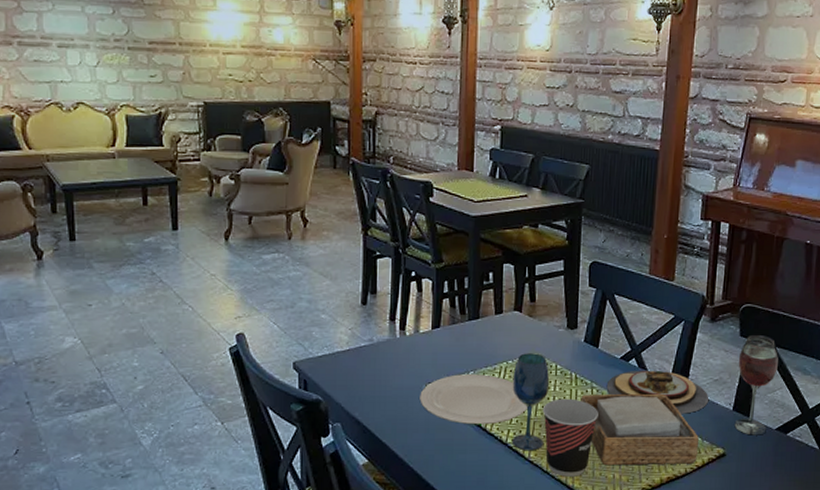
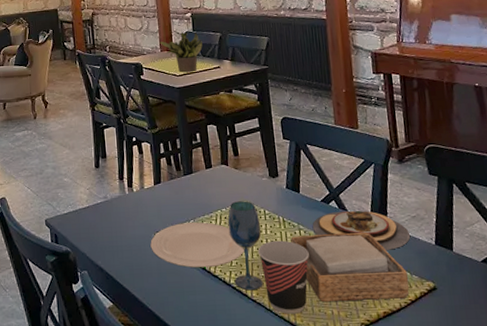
potted plant: none [457,147,510,199] -> present [159,31,203,73]
wineglass: present [734,335,778,435] -> none [431,172,473,268]

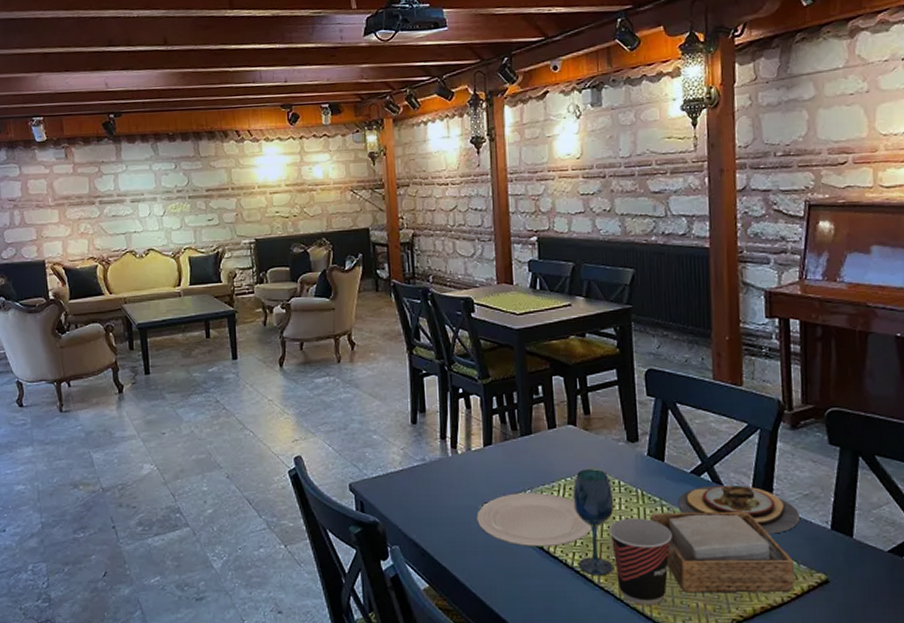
potted plant: present [159,31,203,73] -> none [496,259,550,311]

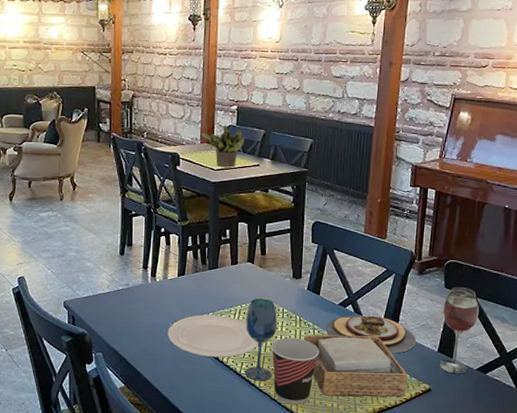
potted plant: none [496,259,550,311] -> present [200,124,245,168]
wineglass: none [830,443,881,559] -> present [439,287,479,374]

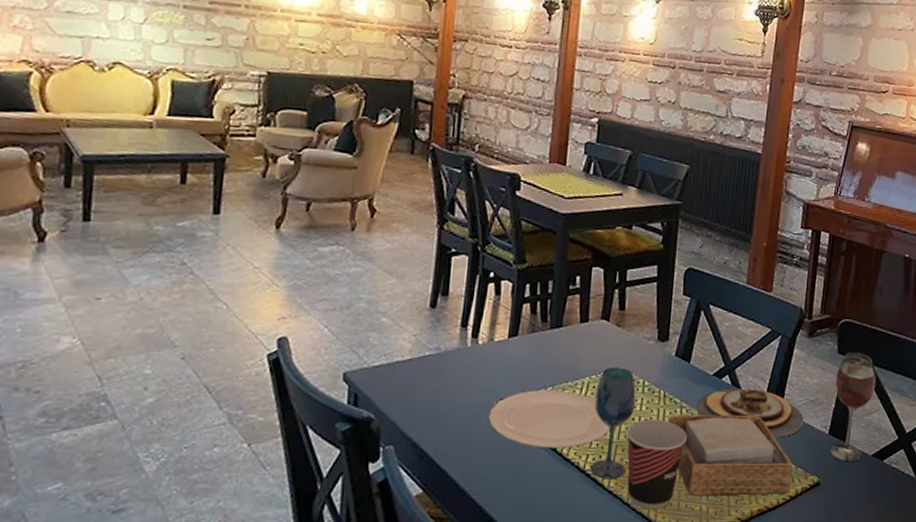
potted plant: present [200,124,245,168] -> none [549,140,606,196]

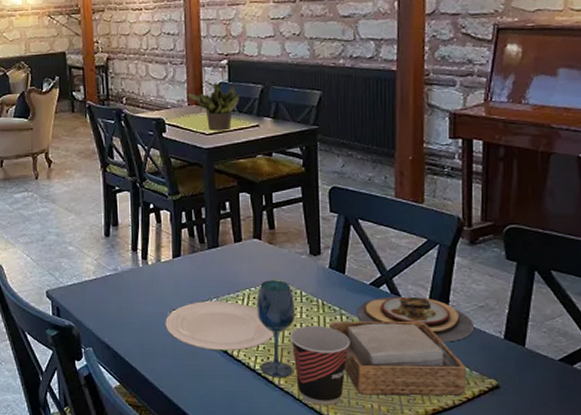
potted plant: none [549,140,606,196] -> present [187,82,239,131]
wineglass: present [830,352,876,462] -> none [506,258,555,367]

